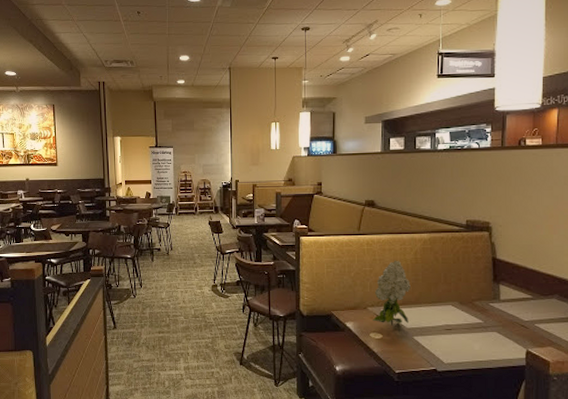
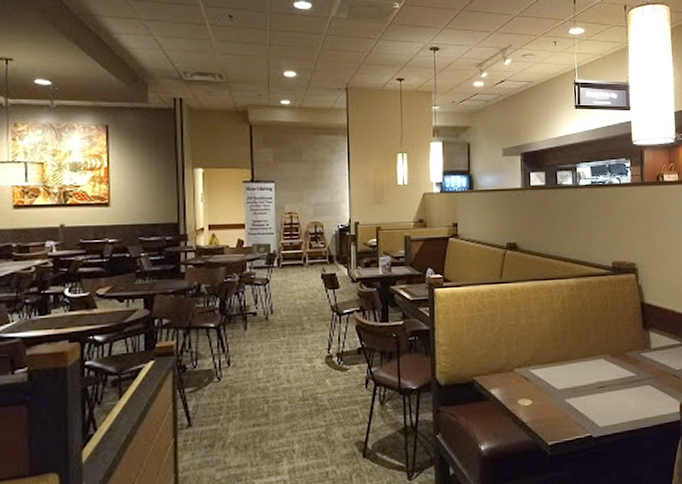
flower: present [372,260,411,327] -> none [519,310,560,390]

